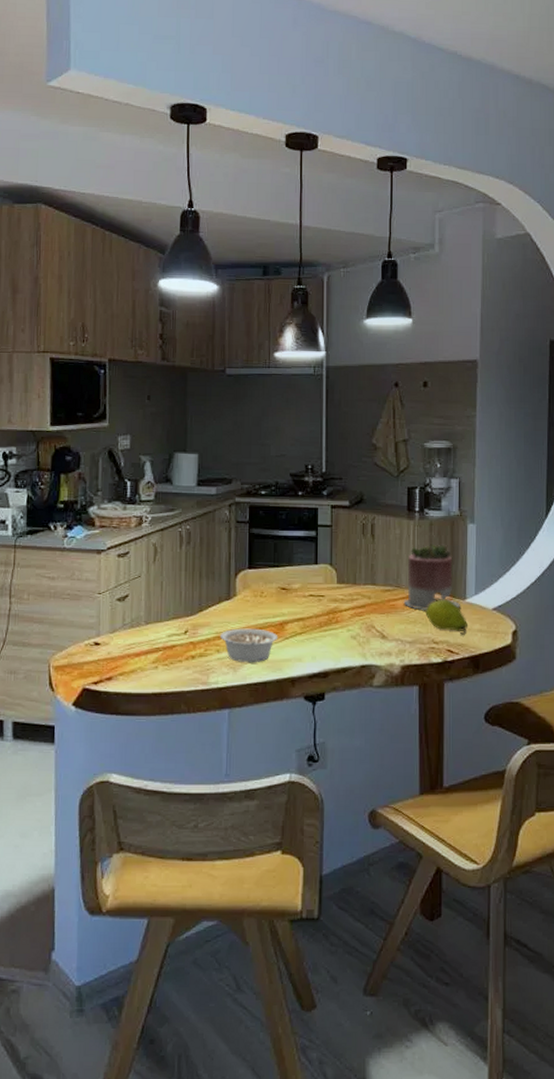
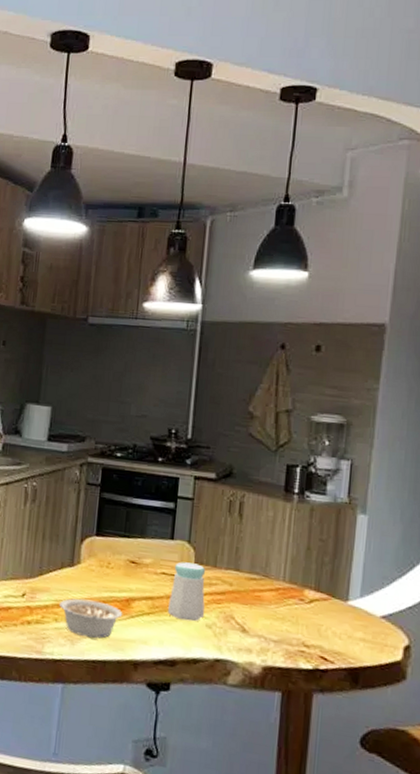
salt shaker: none [317,583,349,635] -> present [167,562,206,622]
succulent planter: present [403,542,460,611] -> none [271,530,340,610]
fruit: present [425,599,467,635] -> none [296,597,348,642]

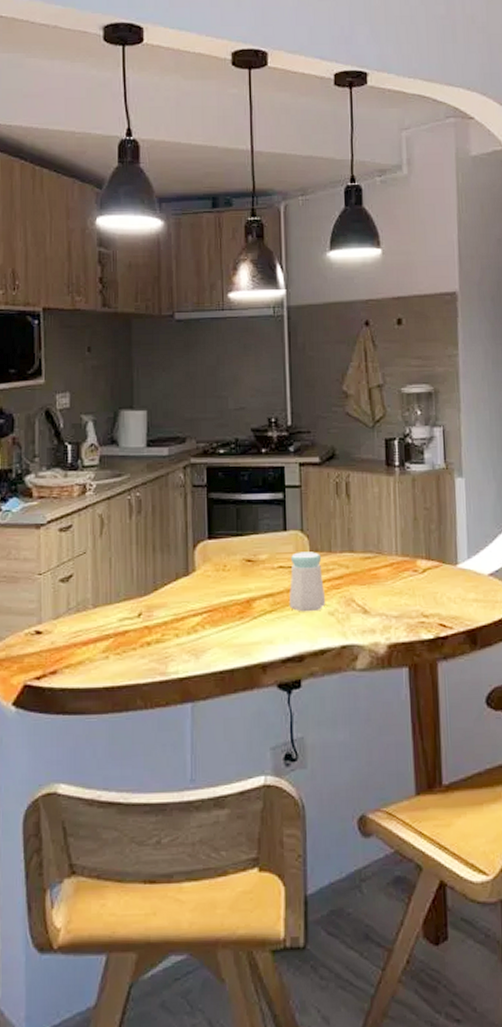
legume: present [58,598,123,639] -> none [178,607,245,649]

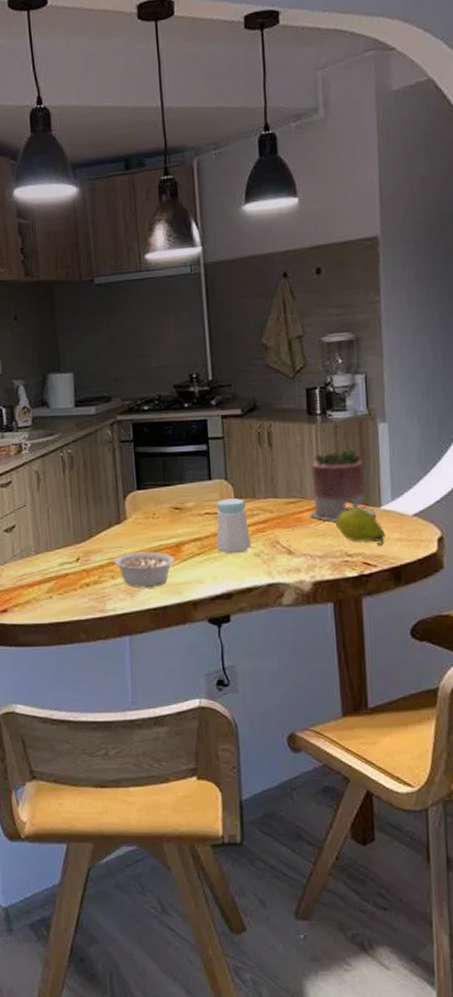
legume: none [178,607,245,649] -> present [113,551,175,588]
succulent planter: none [386,501,451,580] -> present [310,447,375,522]
fruit: none [412,565,461,606] -> present [335,507,385,546]

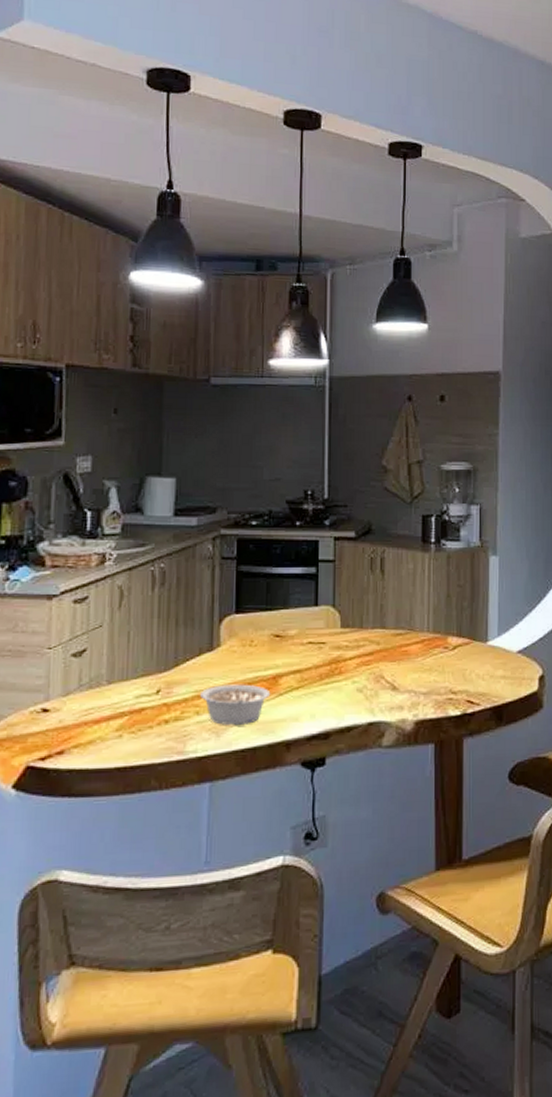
salt shaker: present [216,498,251,554] -> none [316,627,354,689]
succulent planter: present [310,447,375,522] -> none [417,578,481,657]
fruit: present [335,507,385,546] -> none [442,642,489,683]

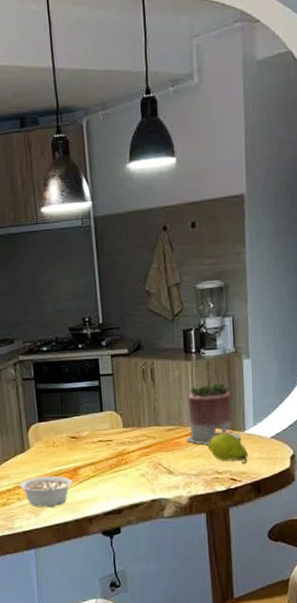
succulent planter: none [417,578,481,657] -> present [186,381,240,445]
fruit: none [442,642,489,683] -> present [207,432,248,464]

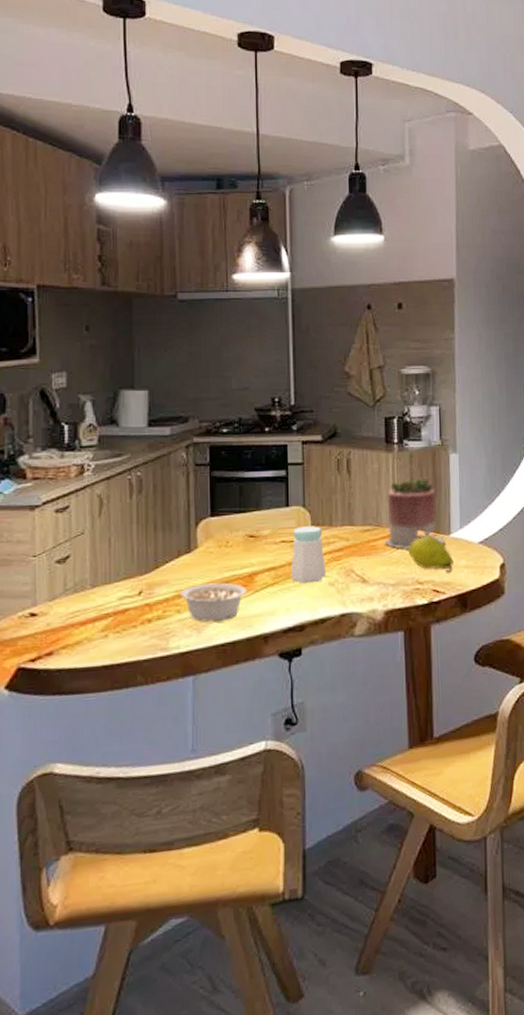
salt shaker: none [108,427,137,476] -> present [290,526,326,584]

